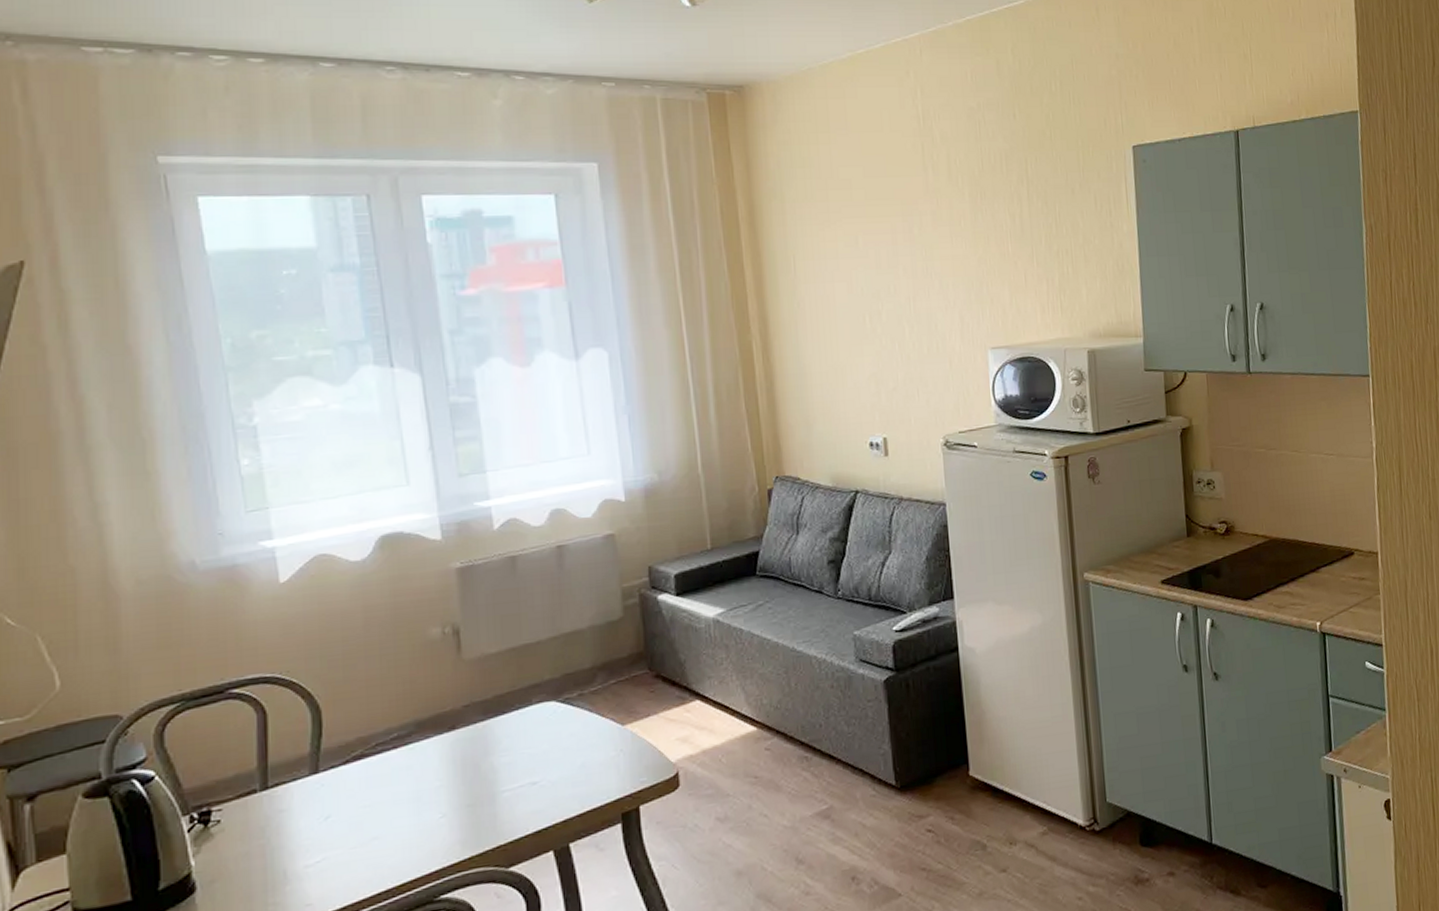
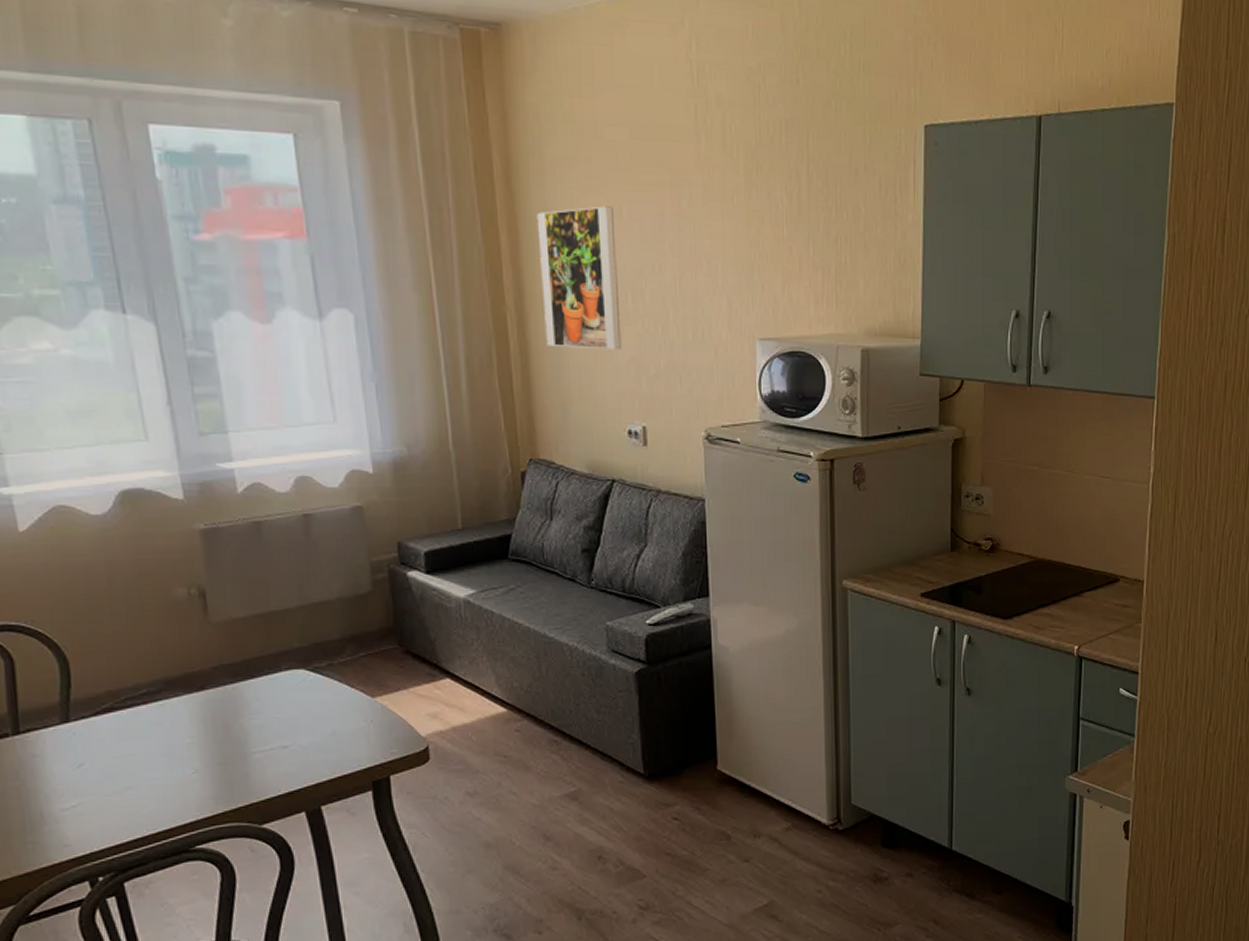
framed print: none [779,237,861,369] -> present [536,206,622,350]

